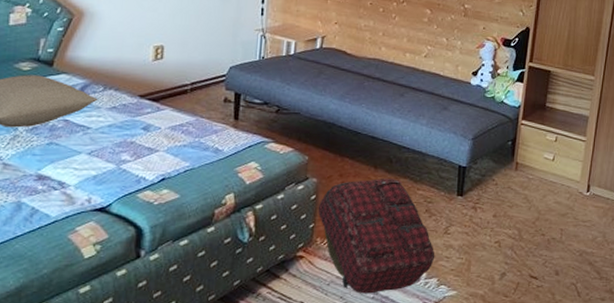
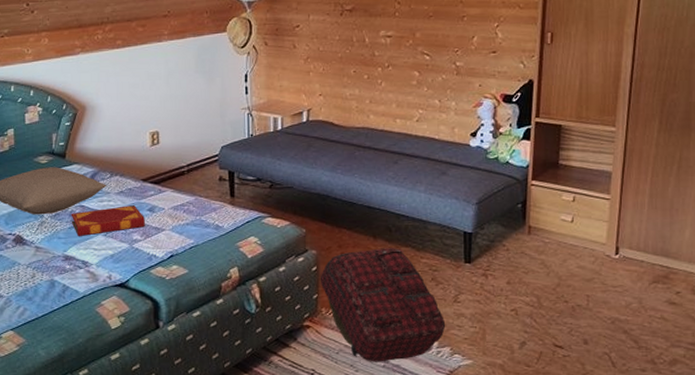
hardback book: none [50,121,137,154] -> present [71,204,145,236]

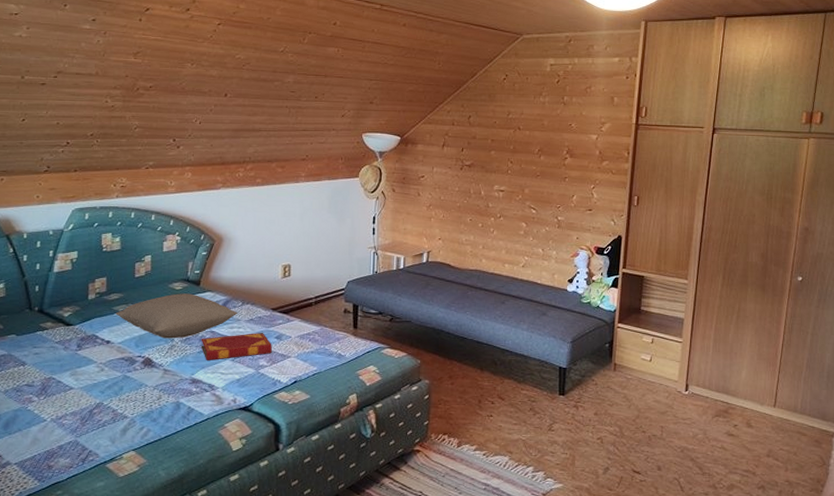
backpack: present [320,248,446,362] -> none [431,380,541,485]

